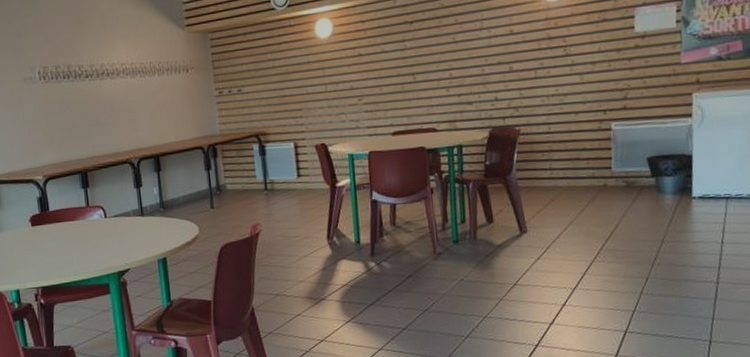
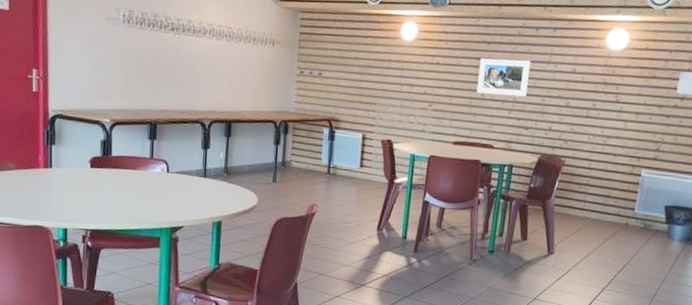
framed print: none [405,31,463,78] -> present [476,58,531,97]

